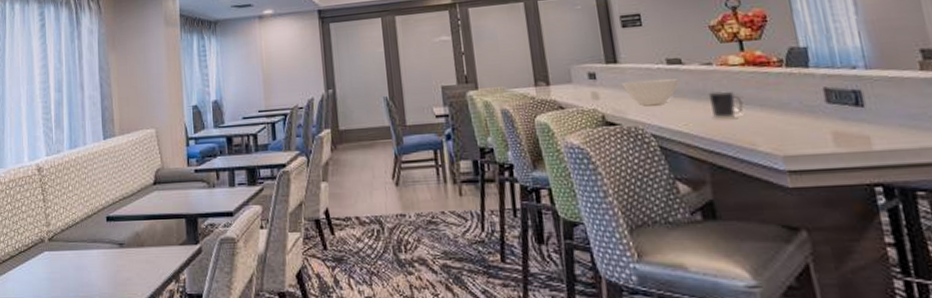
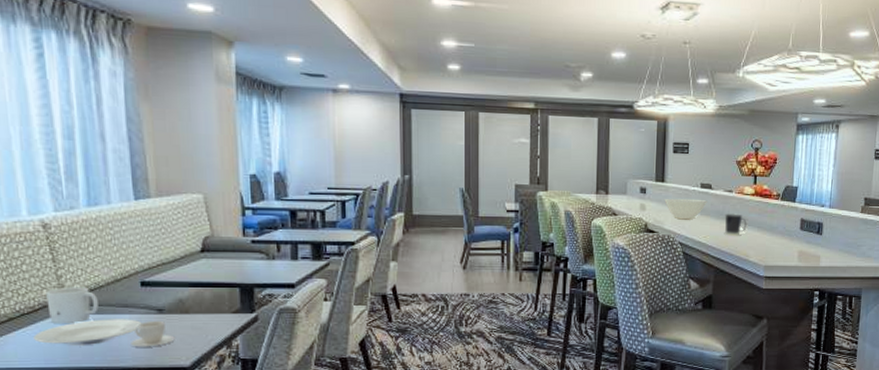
plate: none [27,254,107,283] -> present [34,319,142,346]
mug: none [37,224,75,261] -> present [46,287,100,324]
teacup: none [98,254,133,283] -> present [131,320,175,347]

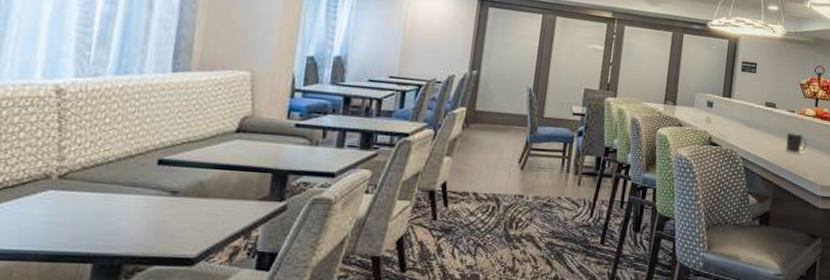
plate: present [34,319,142,346] -> none [11,198,149,228]
mug: present [46,287,100,324] -> none [38,159,104,202]
teacup: present [131,320,175,347] -> none [130,203,185,233]
bowl: present [664,198,707,220] -> none [730,113,771,136]

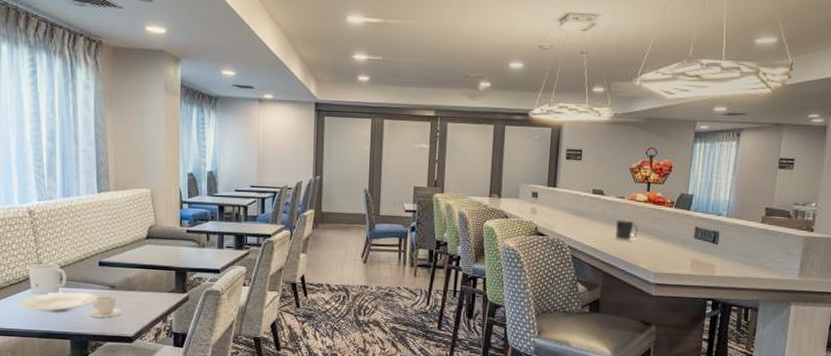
plate: none [11,198,149,228] -> present [18,292,98,314]
mug: none [38,159,104,202] -> present [28,263,67,295]
teacup: none [130,203,185,233] -> present [89,295,123,318]

